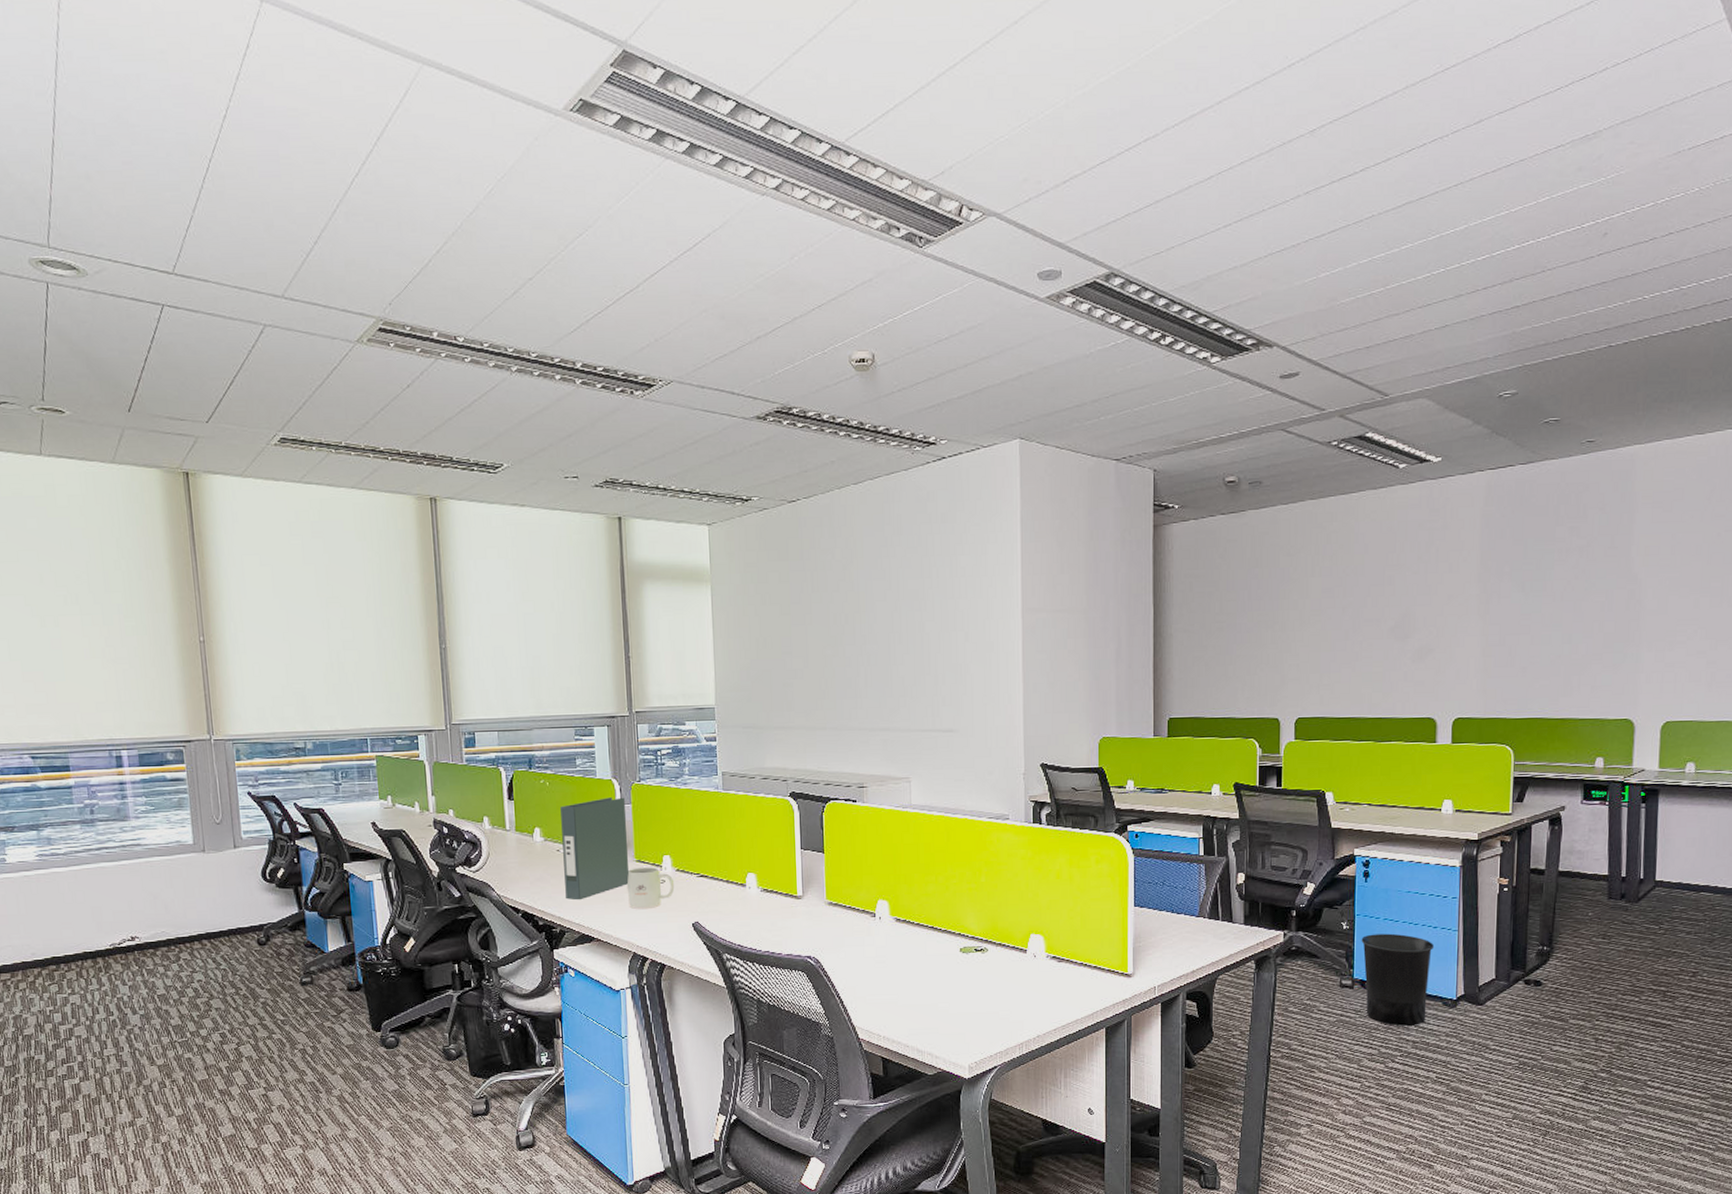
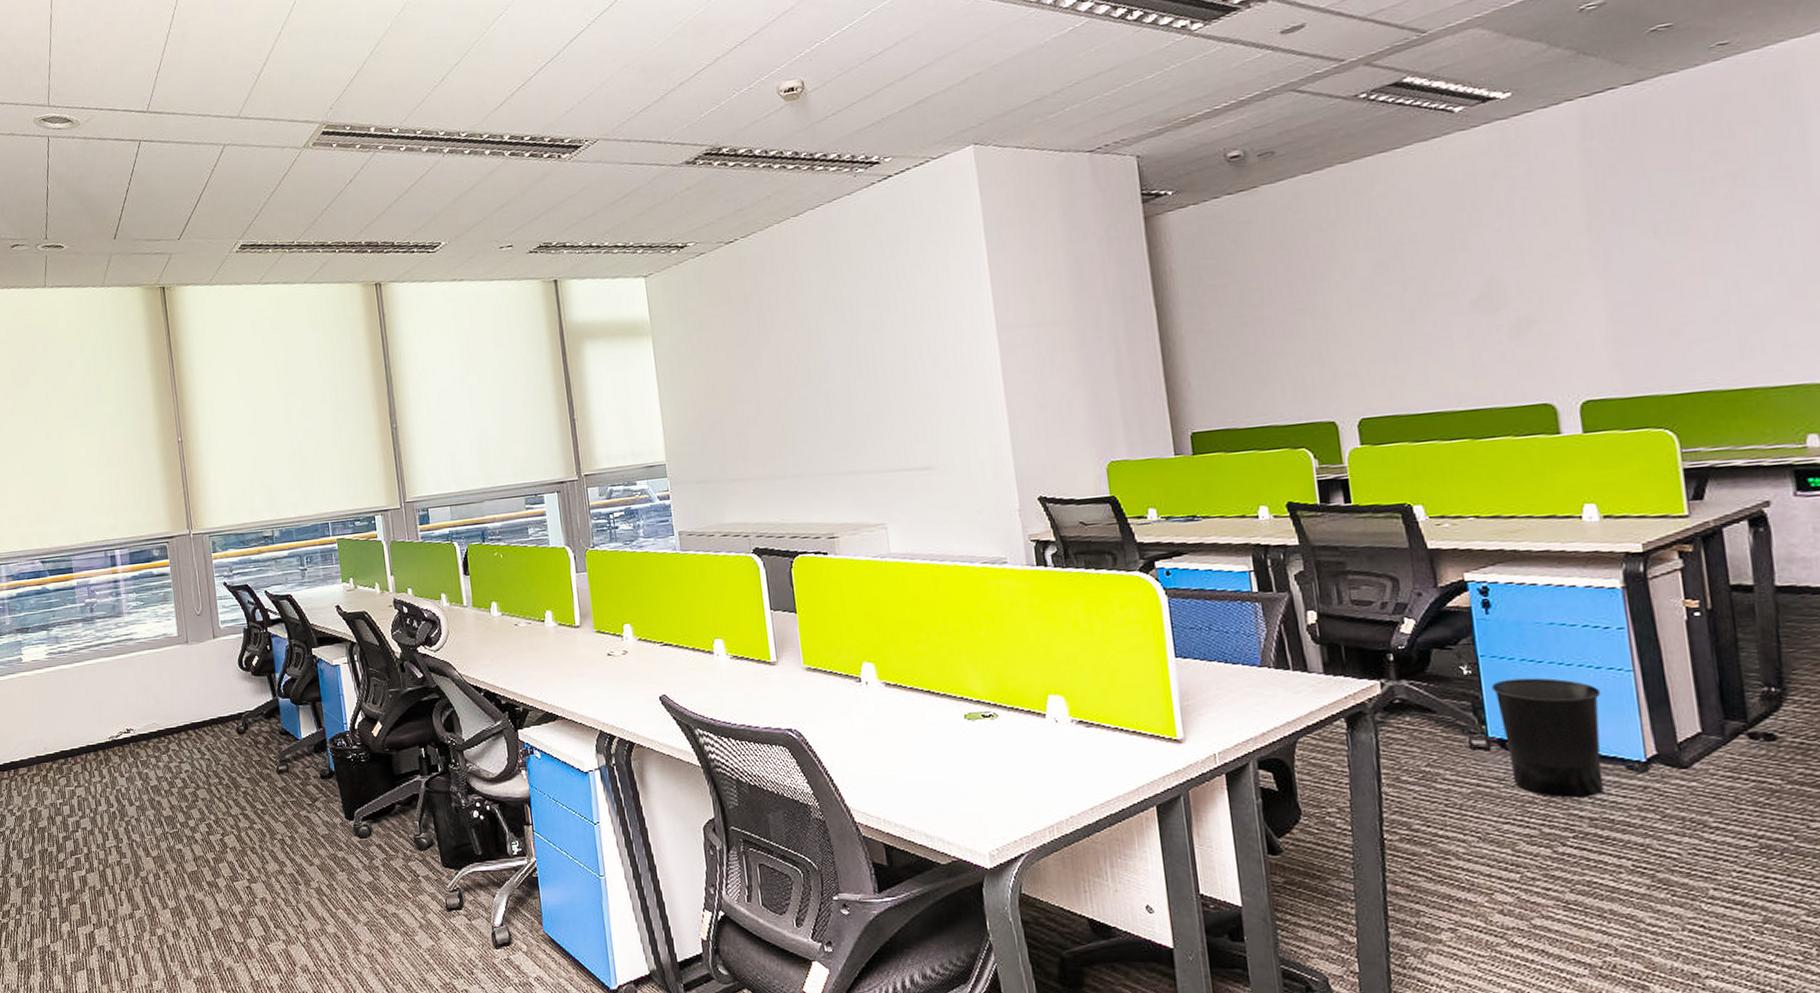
binder: present [560,797,630,900] -> none [516,565,590,677]
mug: present [626,867,675,910] -> none [587,637,638,684]

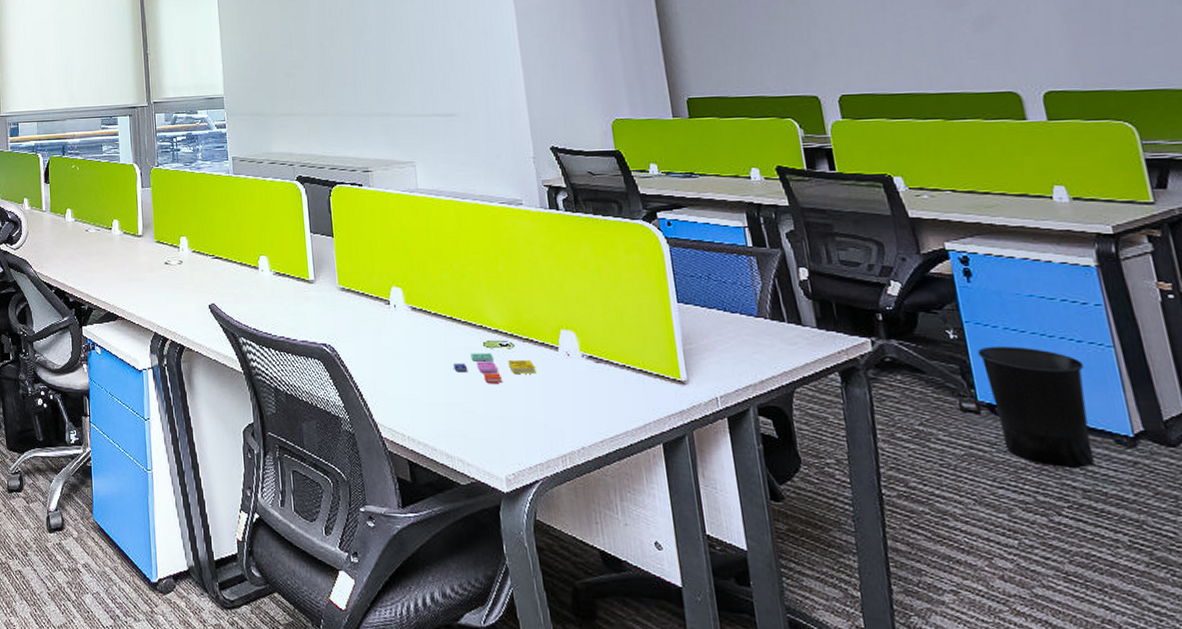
books: none [932,726,1022,757] -> present [453,353,537,383]

